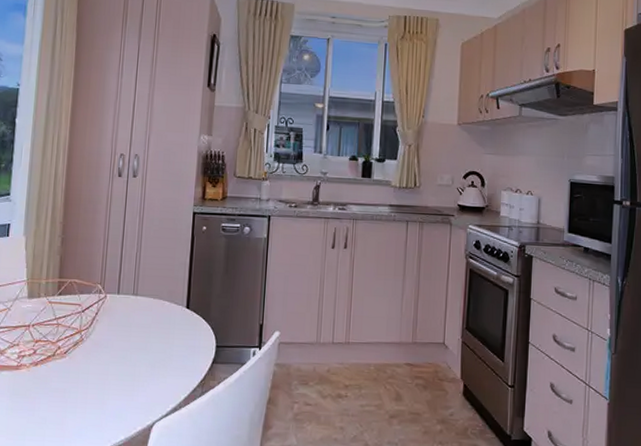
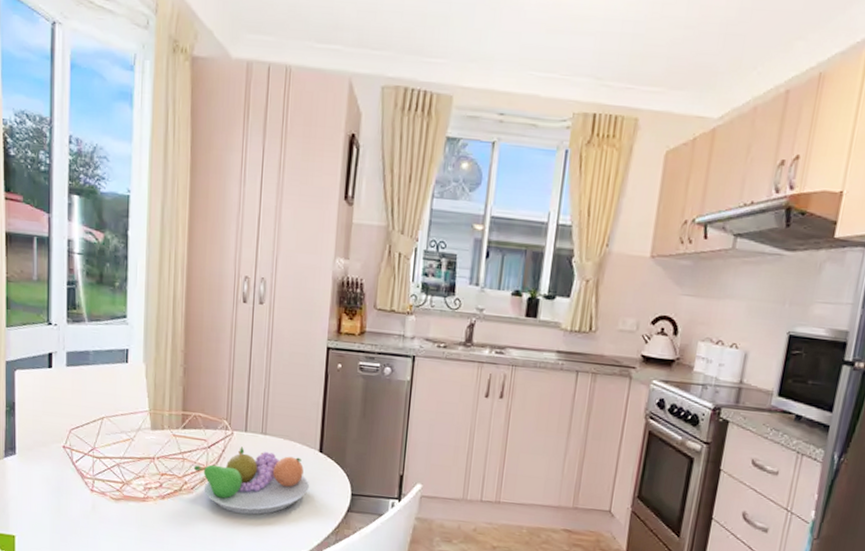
fruit bowl: none [67,308,178,374] -> present [193,446,310,515]

